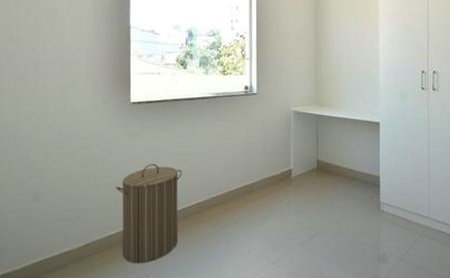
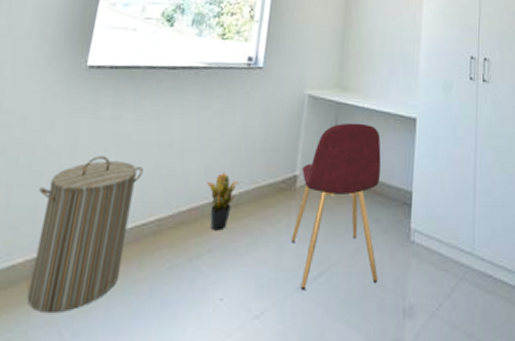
potted plant: none [228,169,251,209] -> present [207,171,240,231]
chair: none [292,129,358,246] -> present [291,122,381,291]

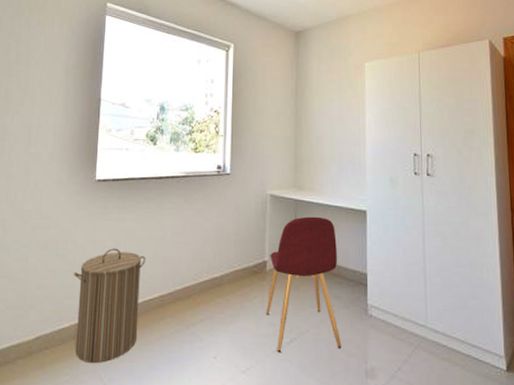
potted plant: present [207,171,240,231] -> none [195,259,221,305]

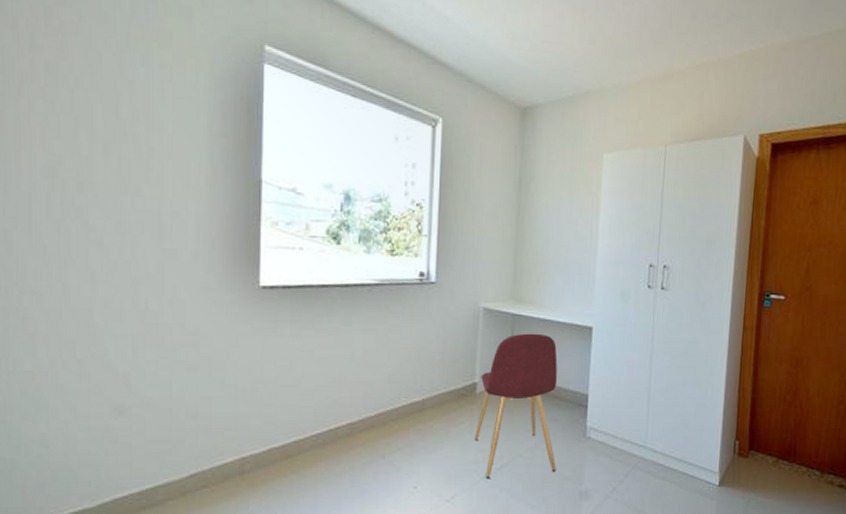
laundry hamper: present [74,248,146,364] -> none [236,370,329,501]

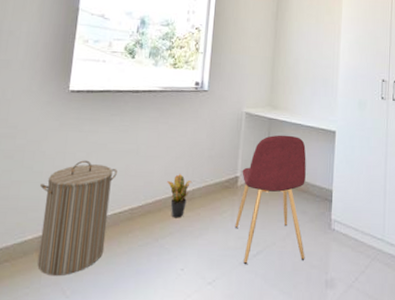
laundry hamper: none [236,370,329,501] -> present [37,160,117,277]
potted plant: none [391,381,423,432] -> present [167,173,193,218]

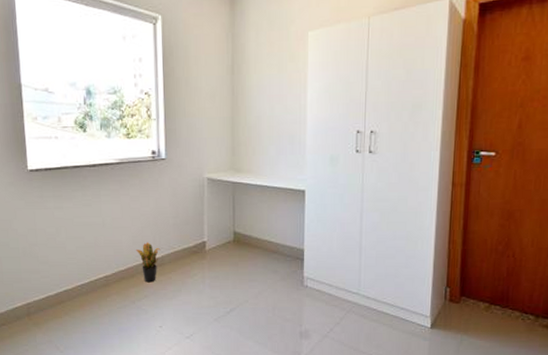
laundry hamper: present [37,160,117,277] -> none [19,235,87,336]
chair: present [235,135,306,265] -> none [206,198,278,321]

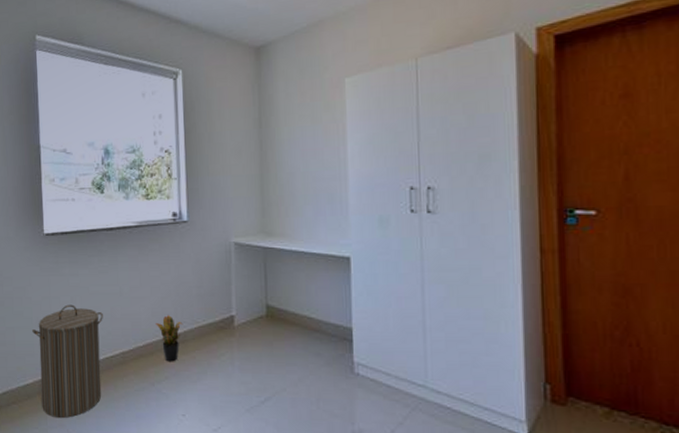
laundry hamper: none [19,235,87,336] -> present [32,304,103,419]

